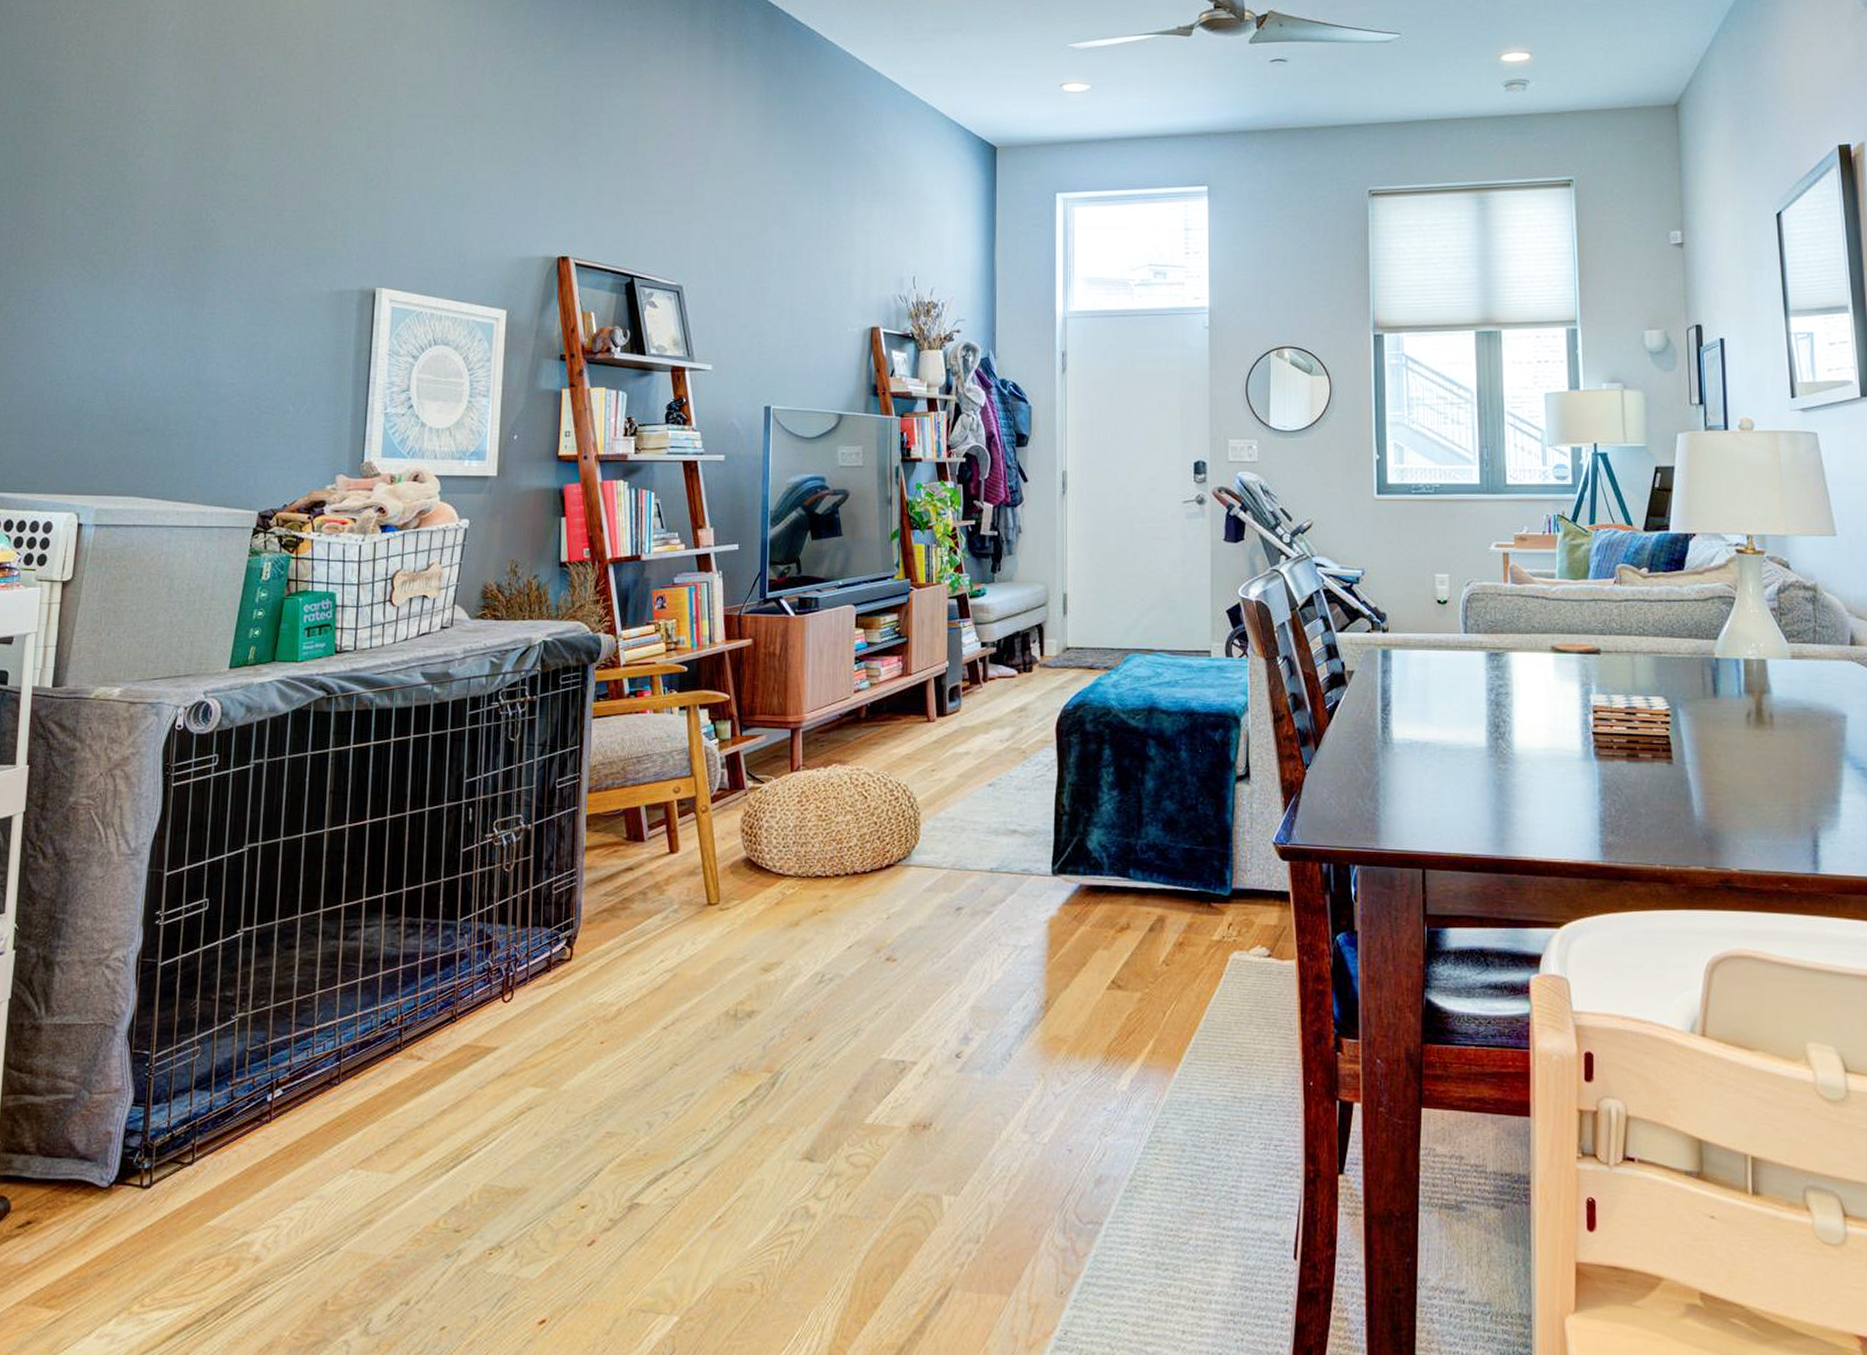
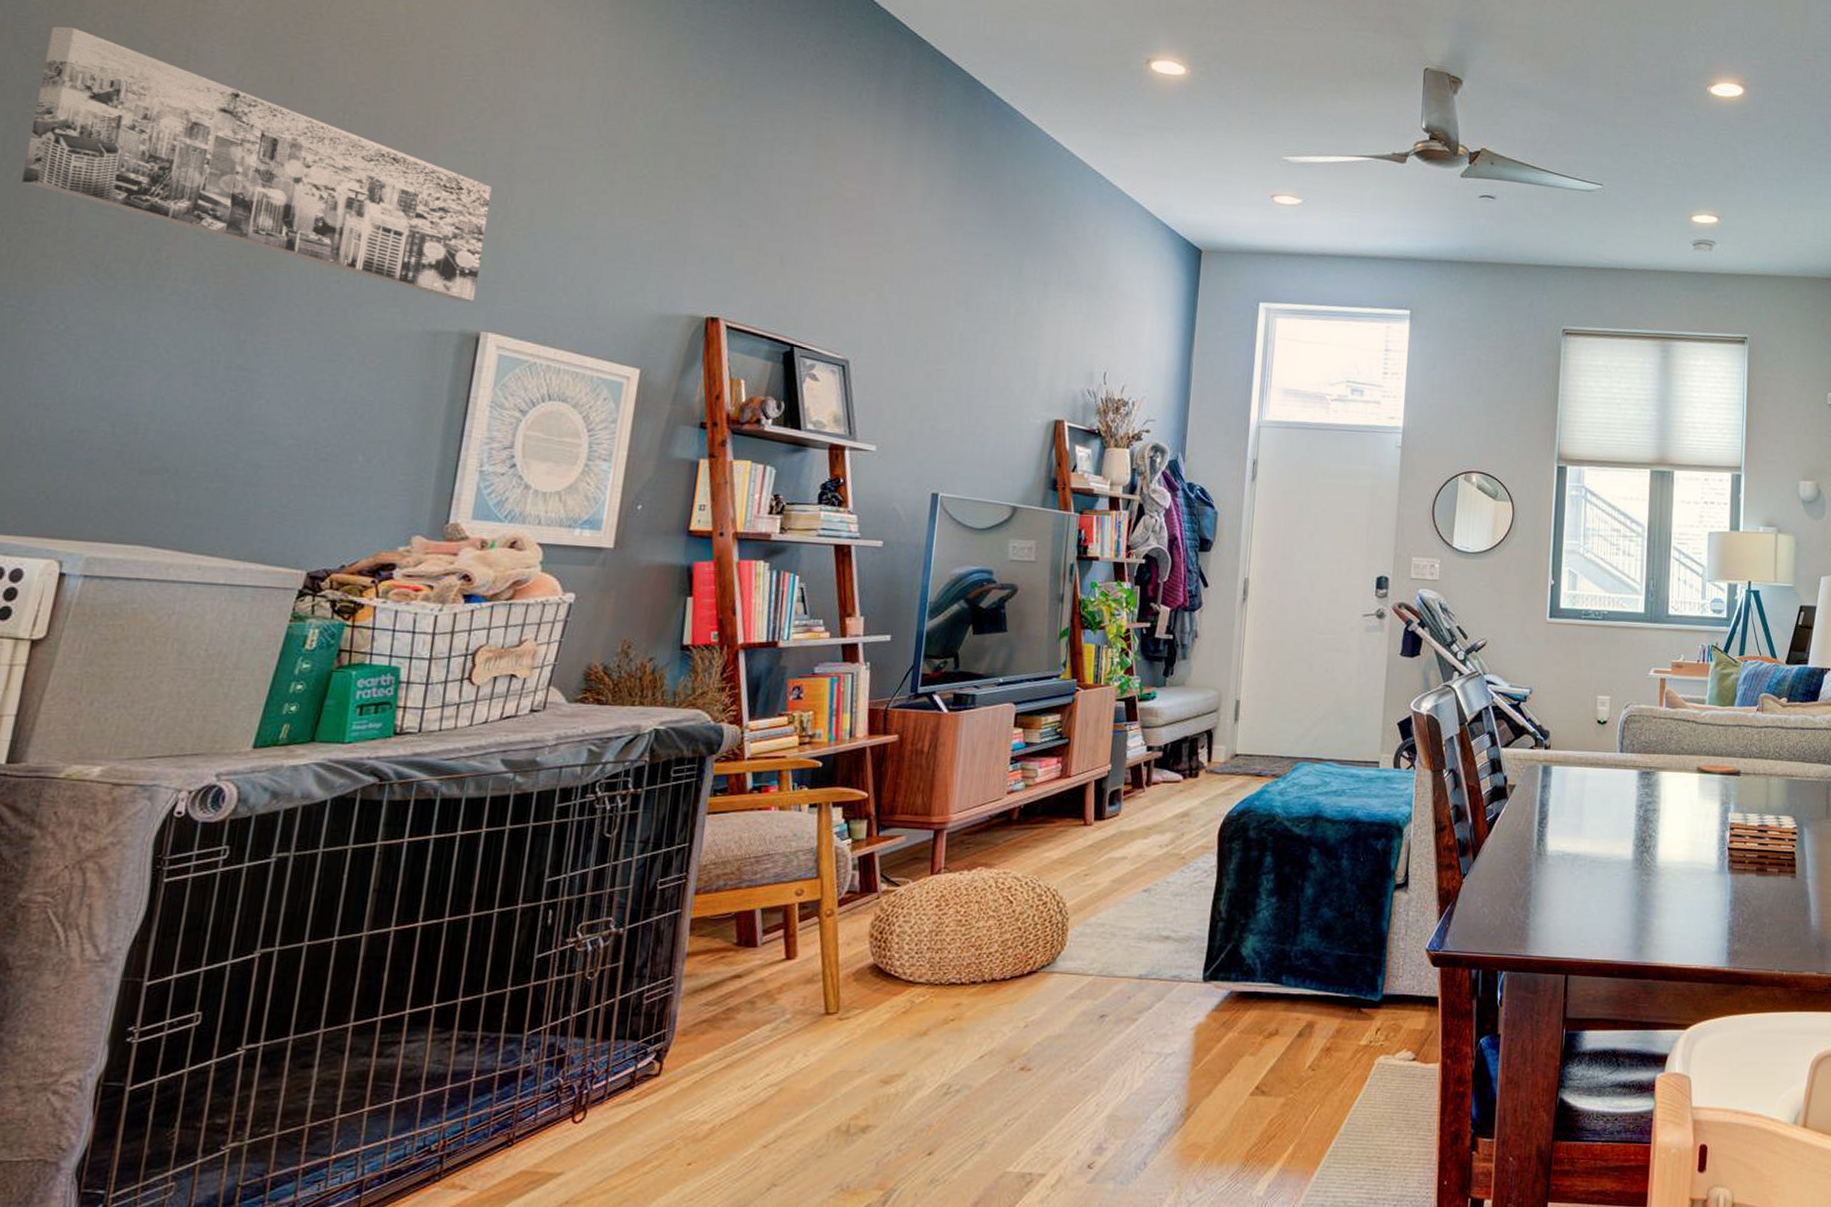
wall art: none [27,57,376,262] -> present [22,26,493,303]

